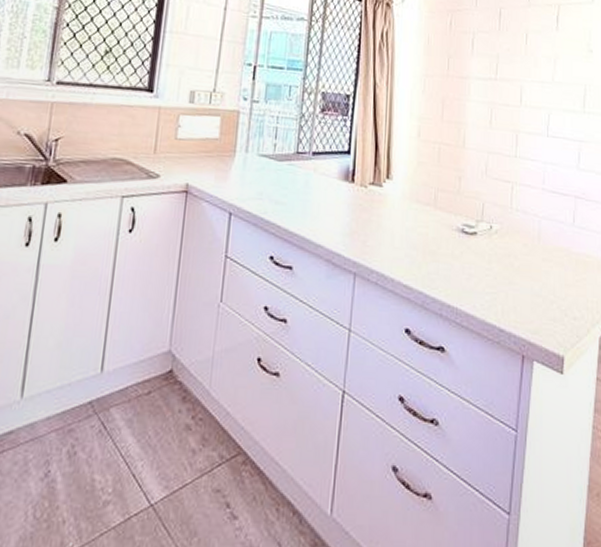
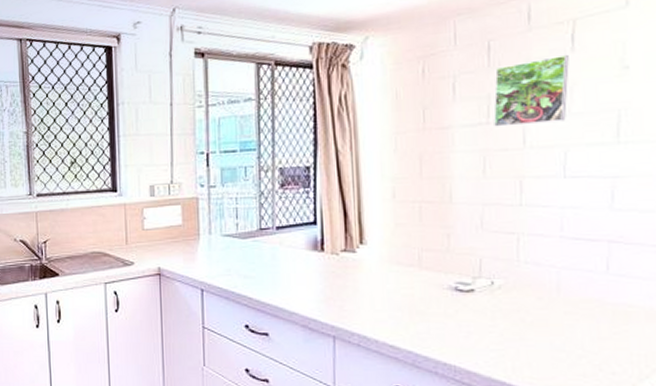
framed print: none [500,31,554,88] -> present [493,54,569,127]

